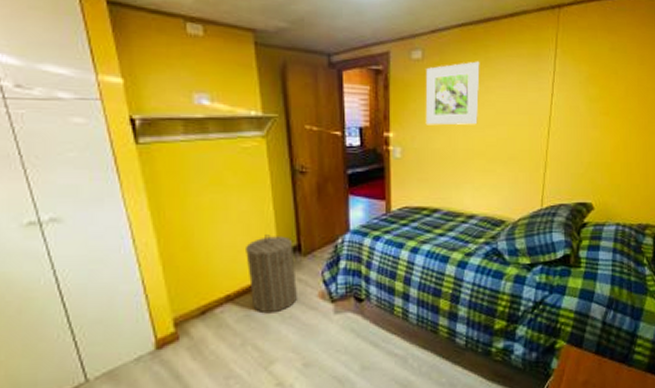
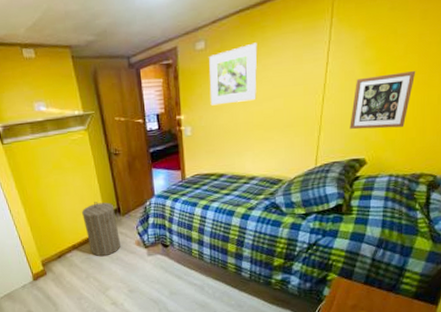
picture frame: none [576,114,637,172] -> present [350,71,416,130]

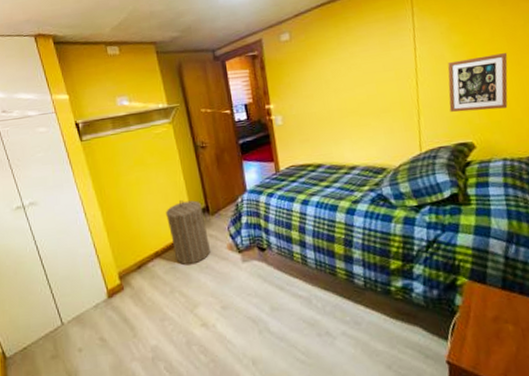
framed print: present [209,42,258,106] -> none [295,32,348,94]

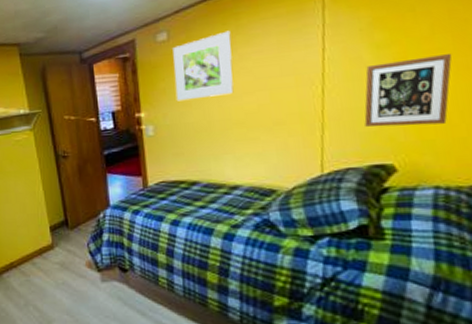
laundry hamper: present [166,200,210,265] -> none [23,212,67,280]
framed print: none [295,32,348,94] -> present [173,30,234,101]

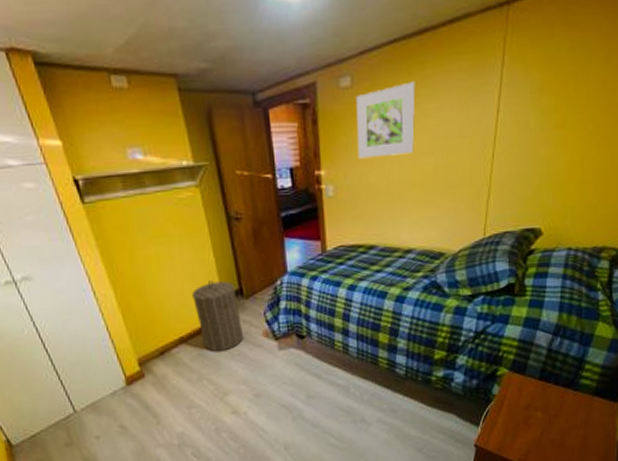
laundry hamper: none [23,212,67,280] -> present [192,280,243,352]
picture frame: present [364,54,453,127] -> none [523,124,599,193]

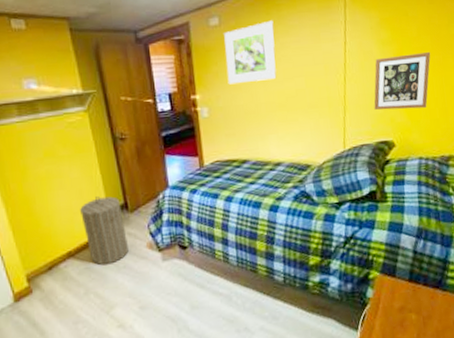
picture frame: none [523,124,599,193] -> present [374,52,431,110]

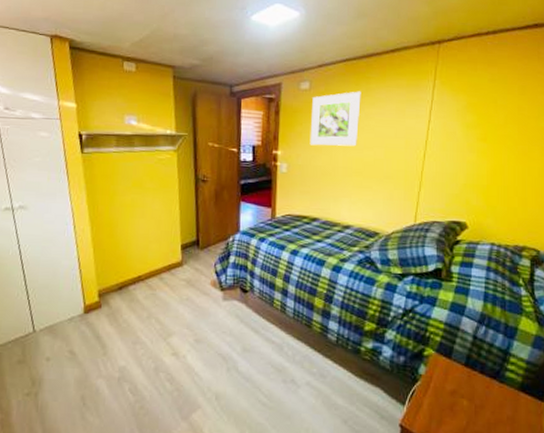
laundry hamper: present [80,196,129,266] -> none [155,230,194,295]
picture frame: present [374,52,431,110] -> none [451,140,516,195]

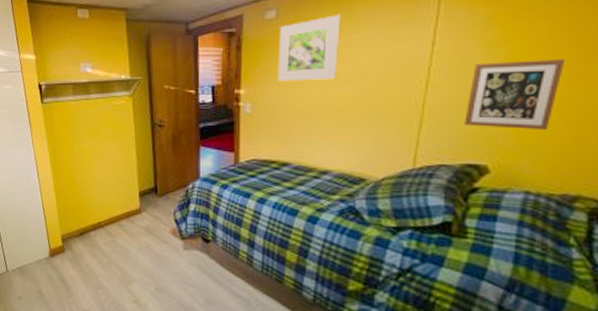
picture frame: none [451,140,516,195] -> present [464,60,566,130]

